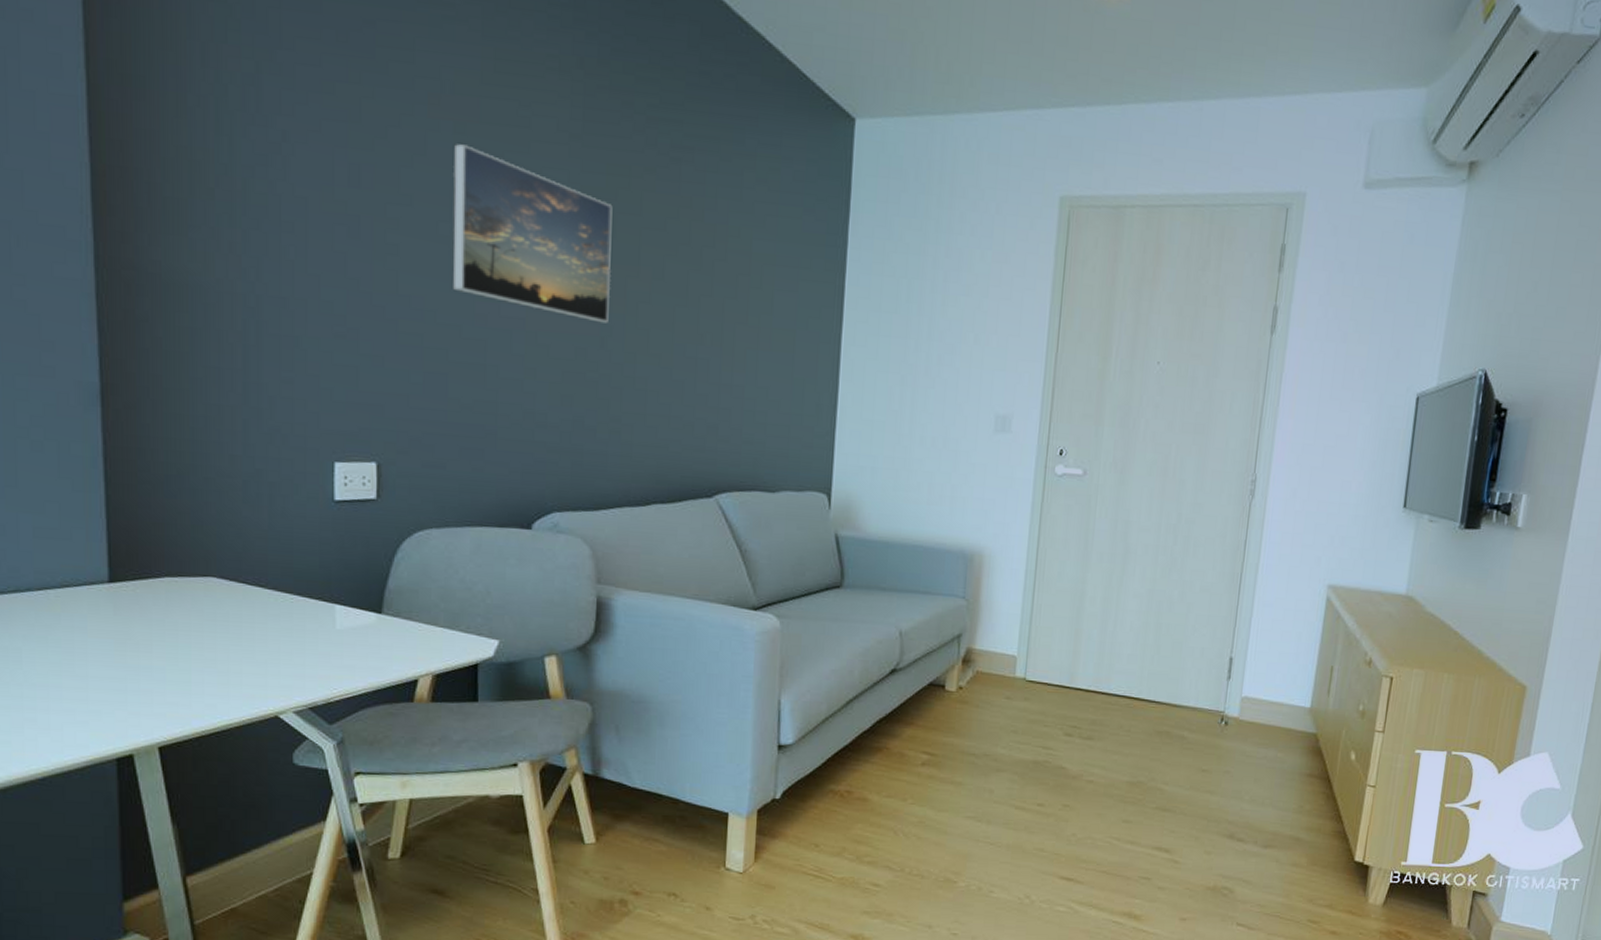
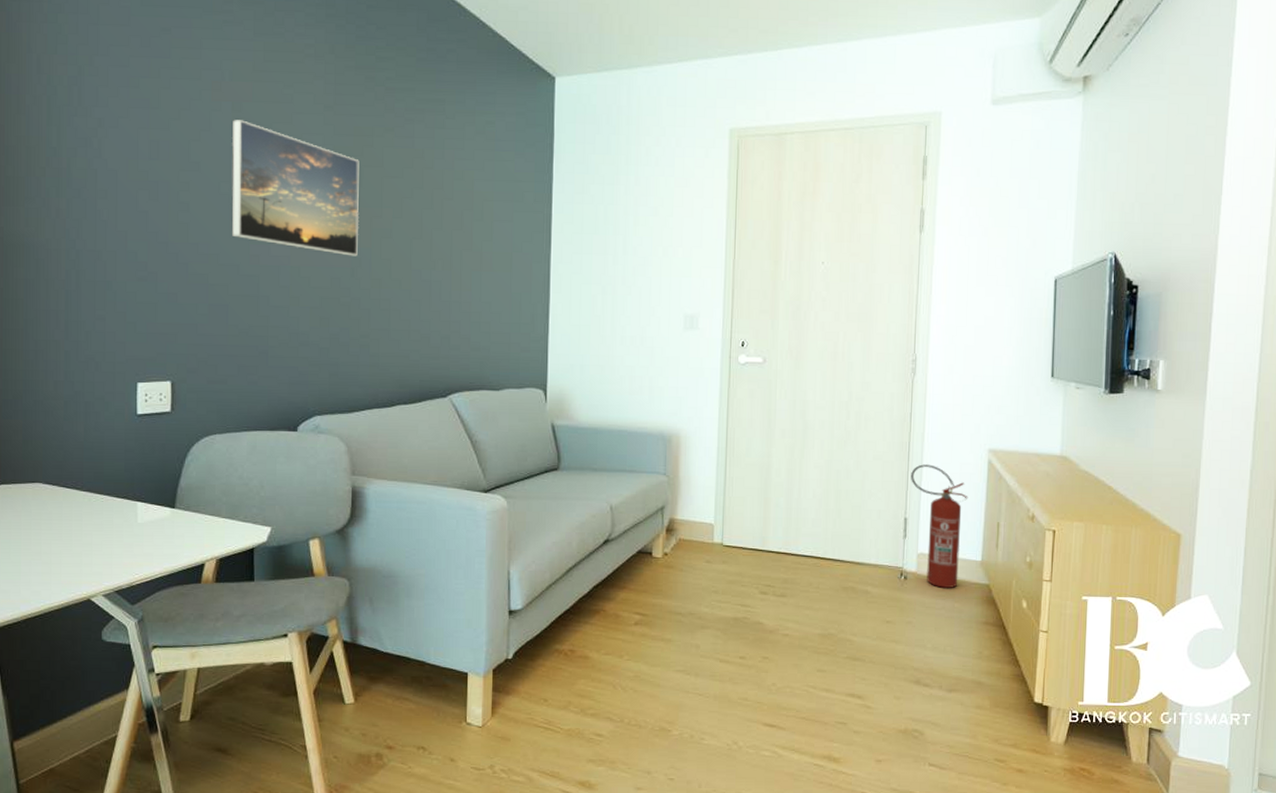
fire extinguisher: none [1240,598,1302,736] -> present [911,464,968,588]

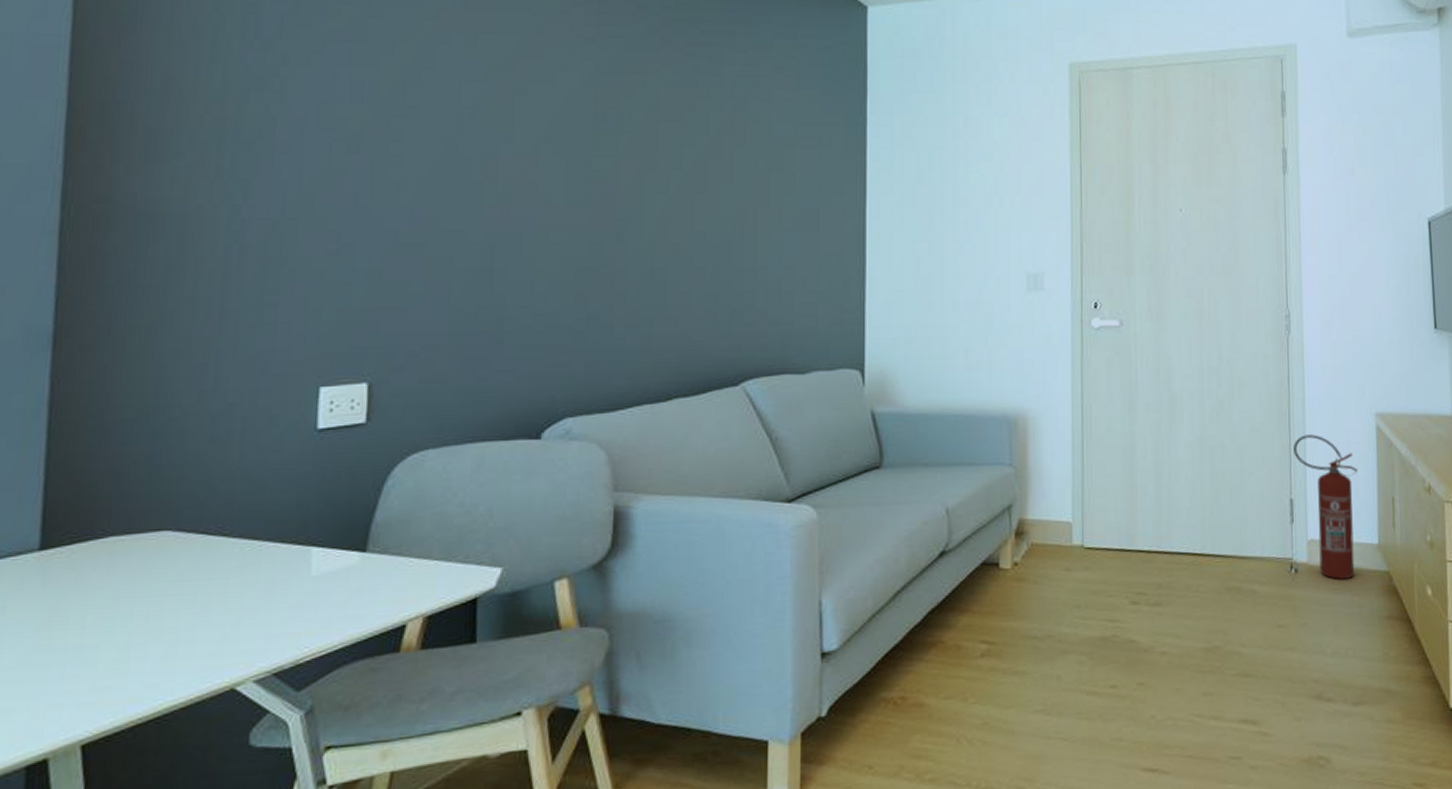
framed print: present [231,120,359,256] -> none [459,55,628,217]

